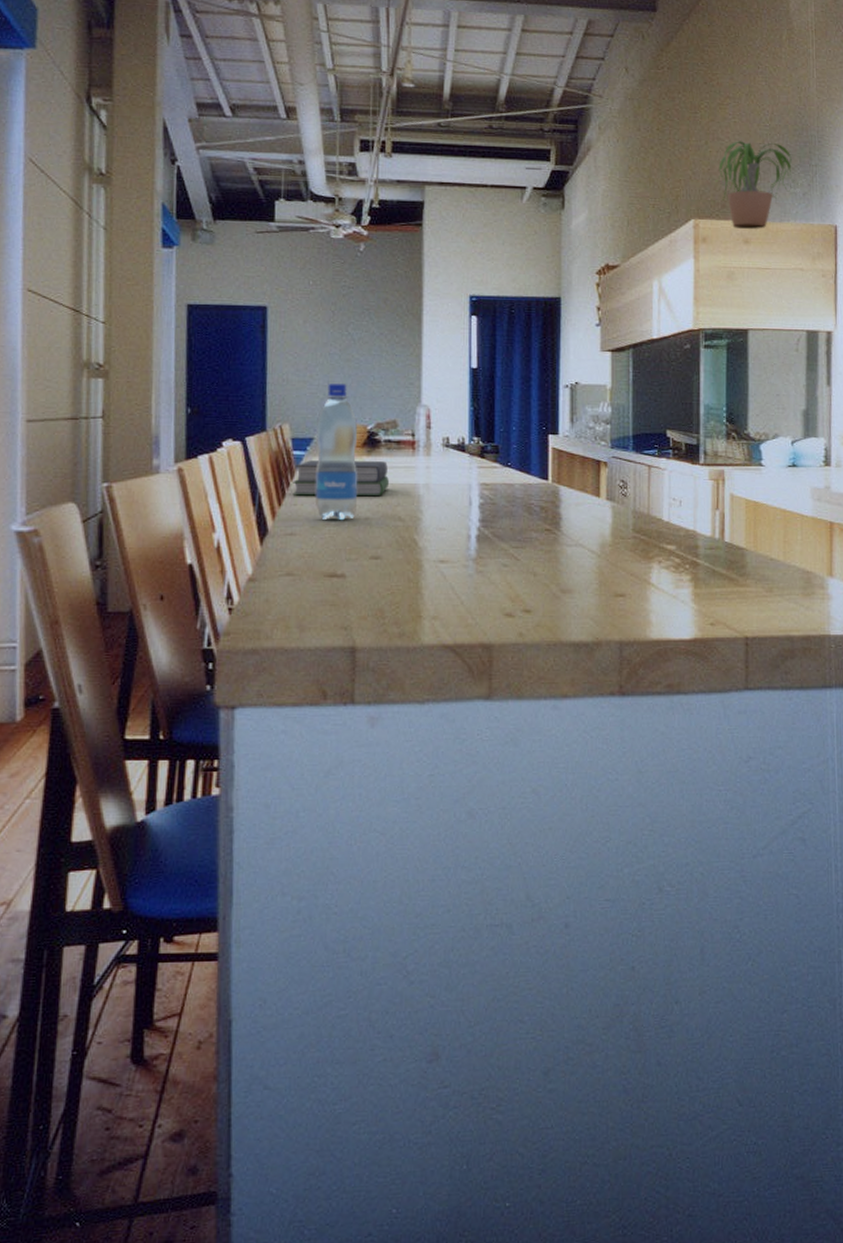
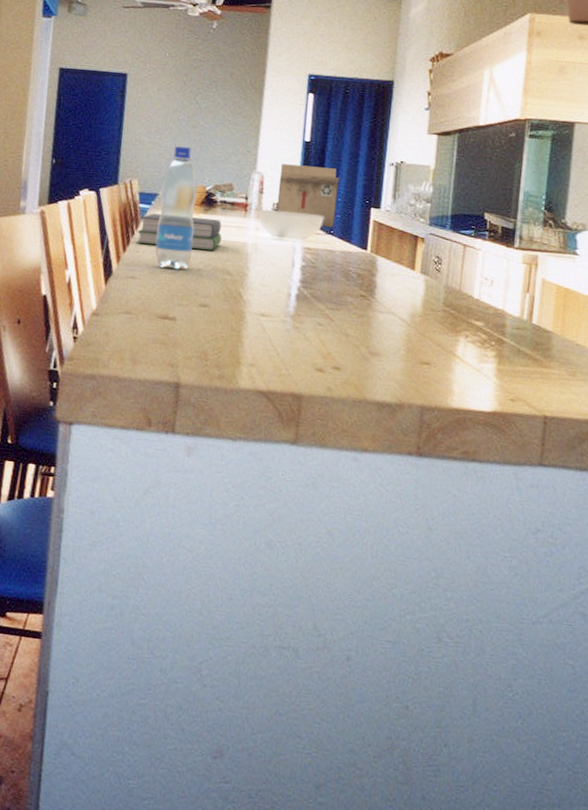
bowl: none [428,446,501,476] -> present [258,209,325,241]
cardboard box: none [447,394,512,459] -> present [276,163,339,228]

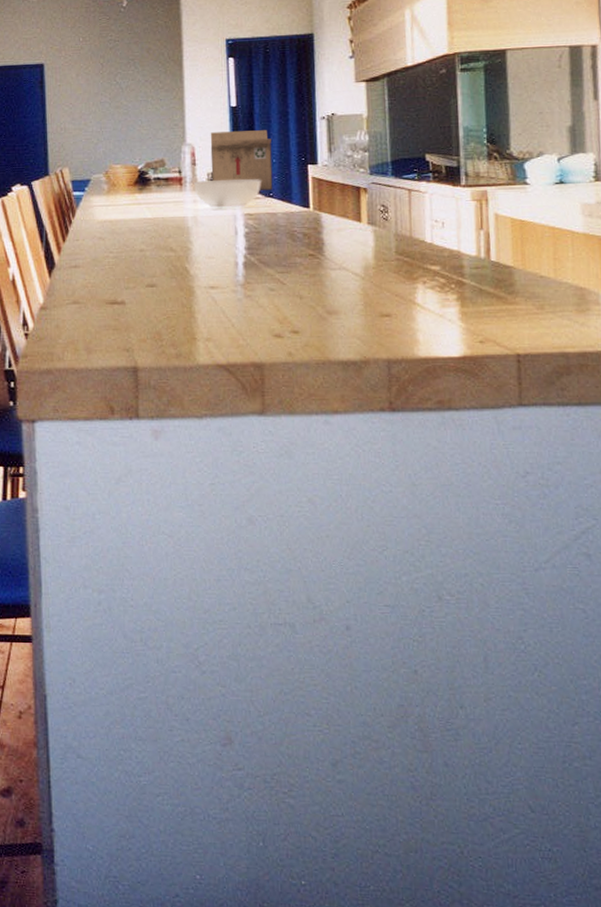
book: present [136,213,222,251] -> none [74,197,161,232]
bottle: present [155,146,198,269] -> none [93,129,132,253]

